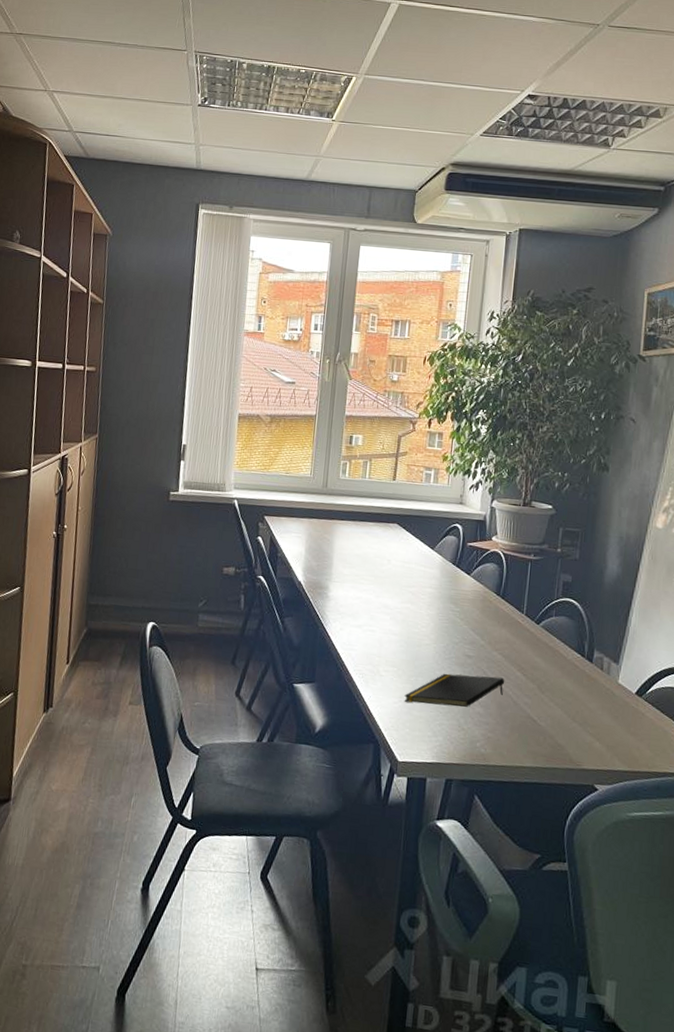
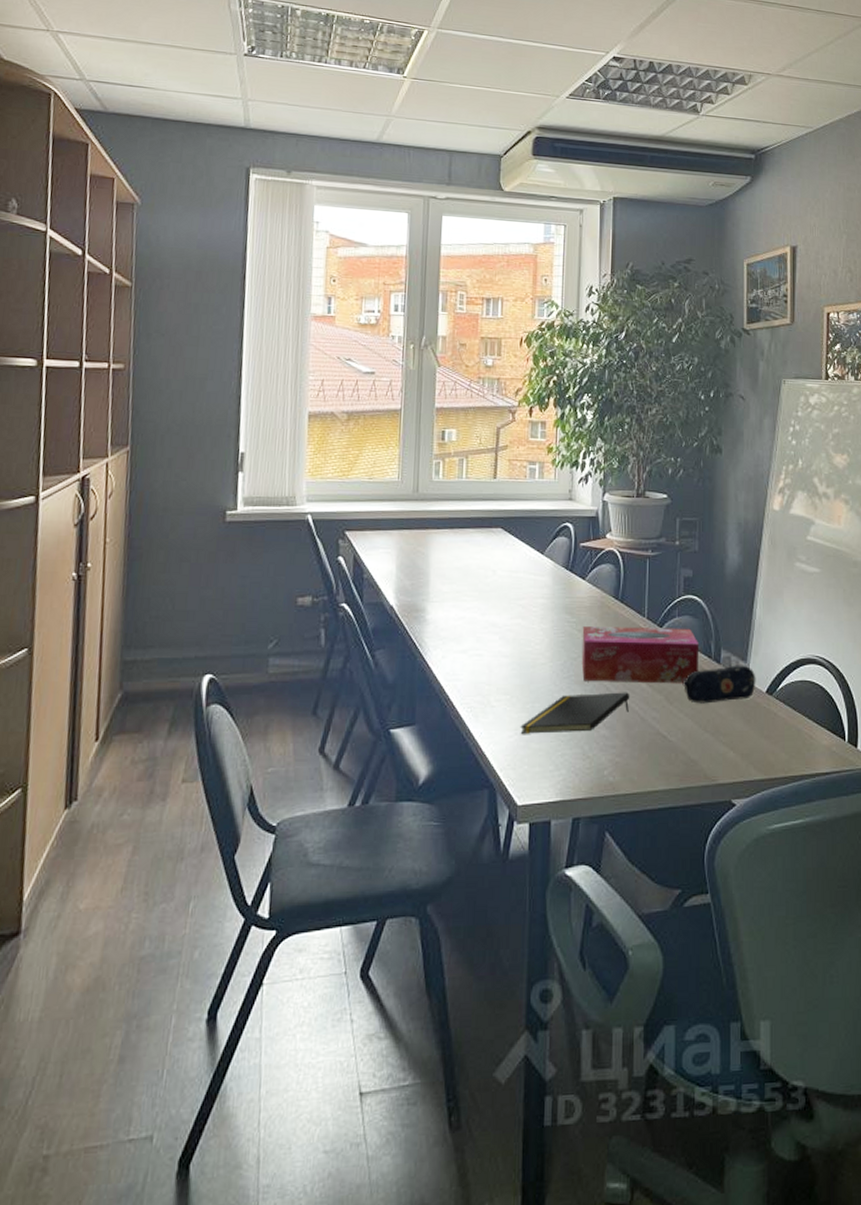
tissue box: none [462,616,574,677] -> present [581,626,700,684]
pencil case: none [555,665,627,698] -> present [682,665,756,704]

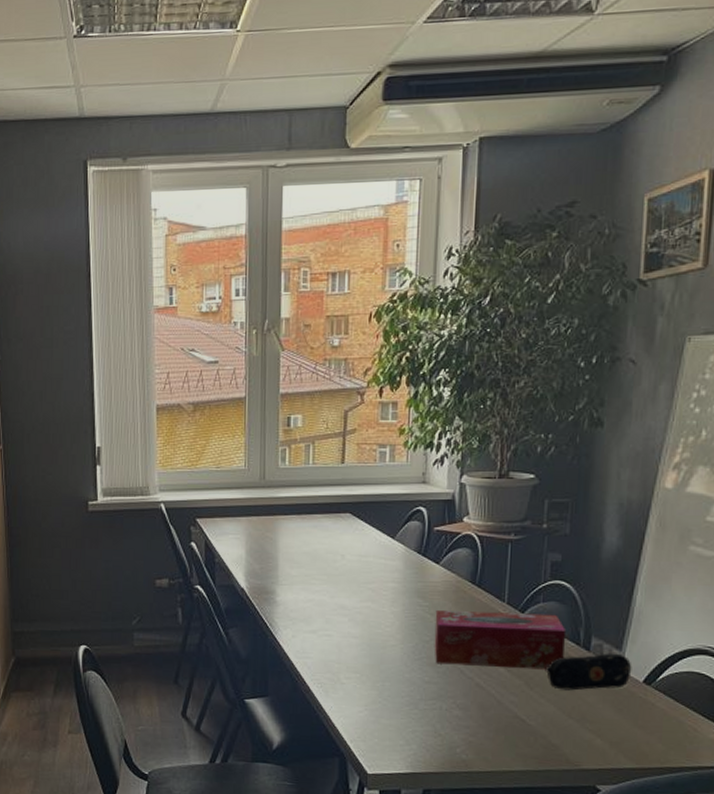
notepad: present [520,692,629,734] -> none [370,675,485,711]

